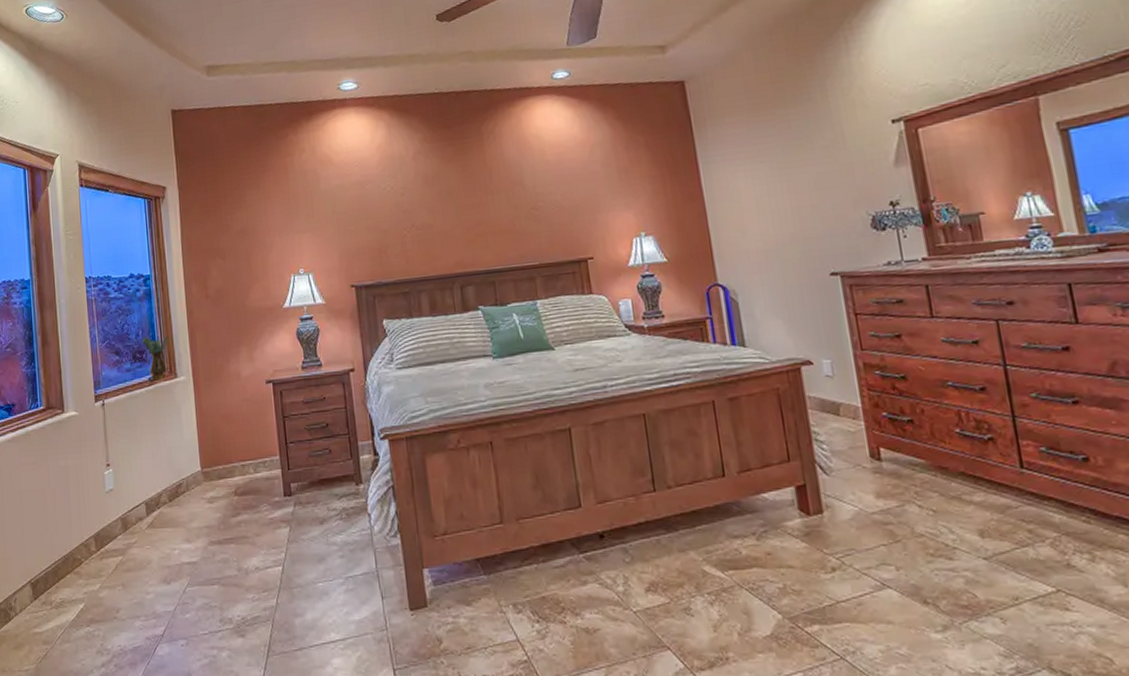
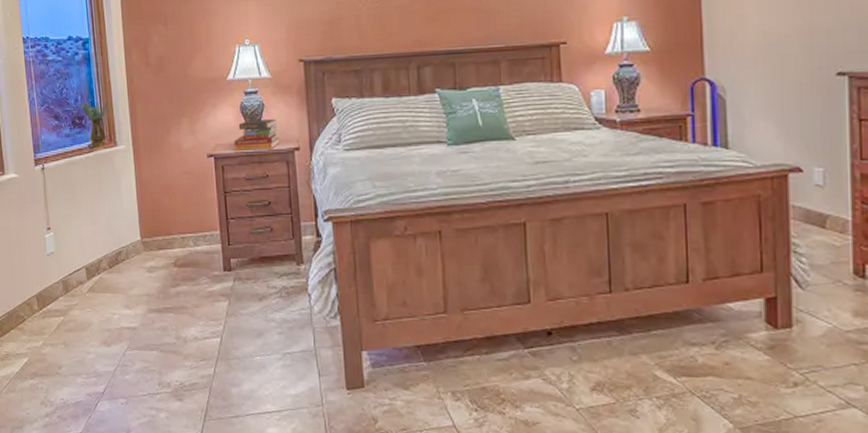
books: none [291,343,335,375] -> present [233,119,279,151]

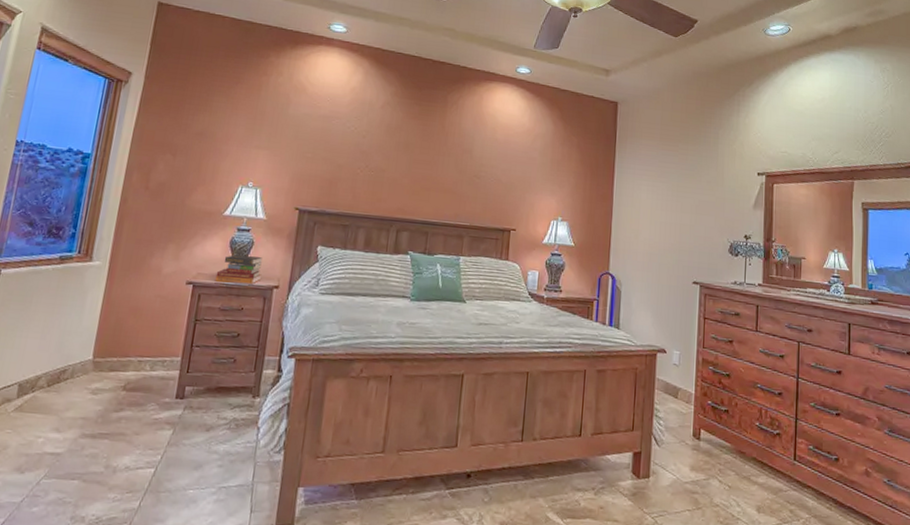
vase: present [80,101,108,148] -> none [61,212,94,261]

